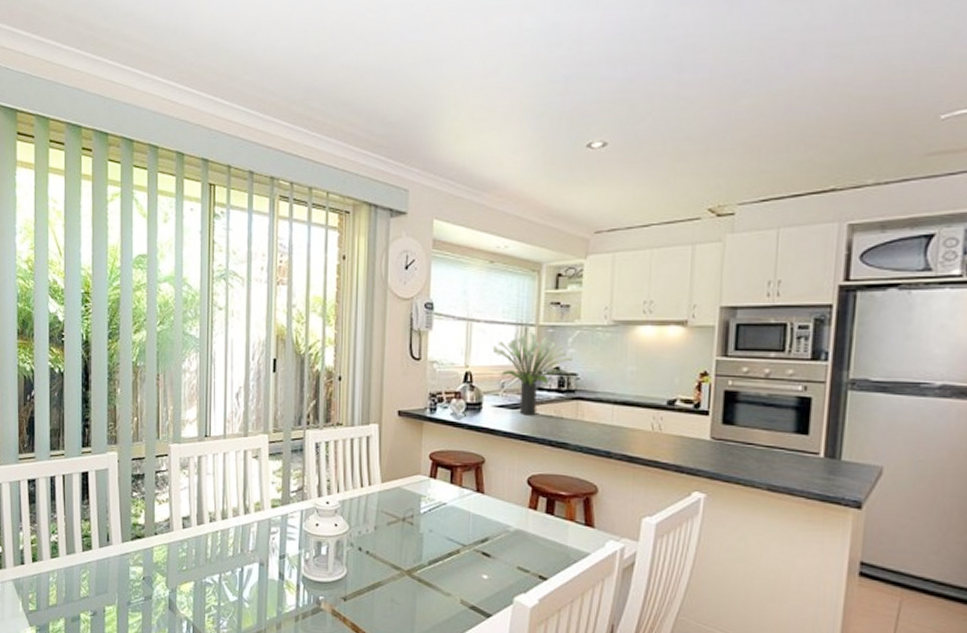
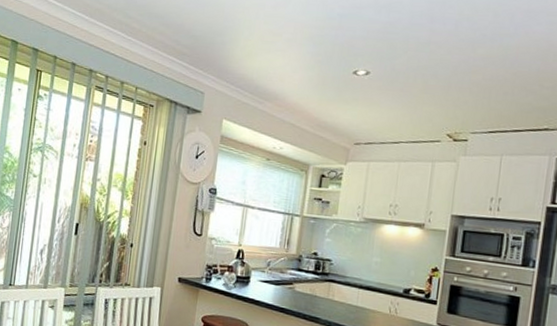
potted plant: present [492,333,573,416] -> none [262,221,329,292]

